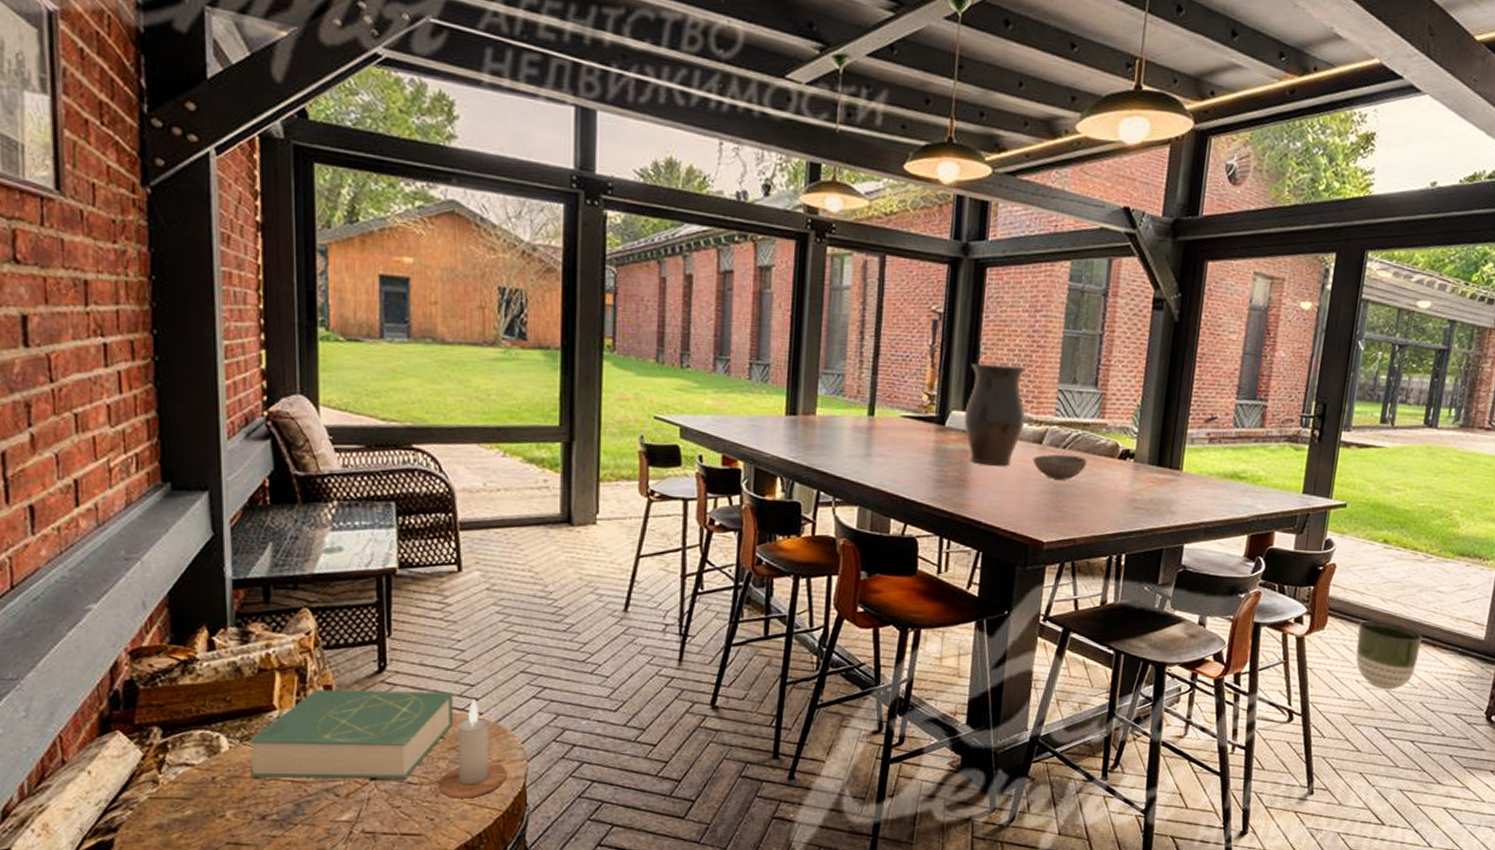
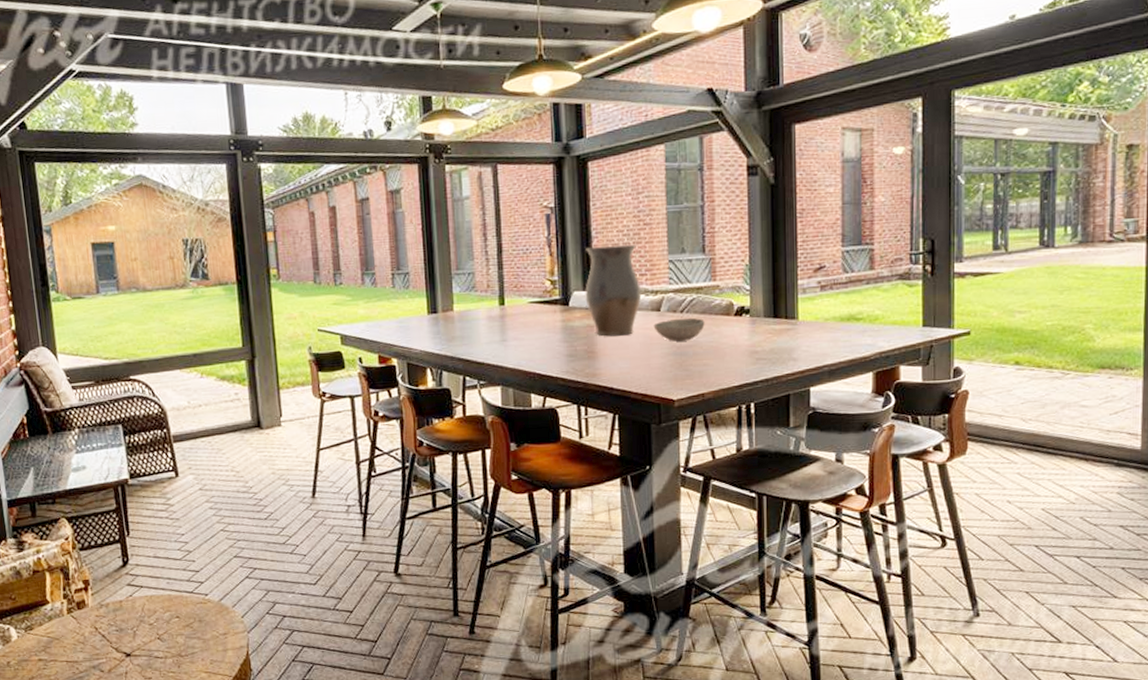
book: present [247,689,453,779] -> none [30,579,186,660]
candle: present [439,699,507,799] -> none [180,583,233,668]
planter: present [1355,620,1423,690] -> none [1001,441,1072,508]

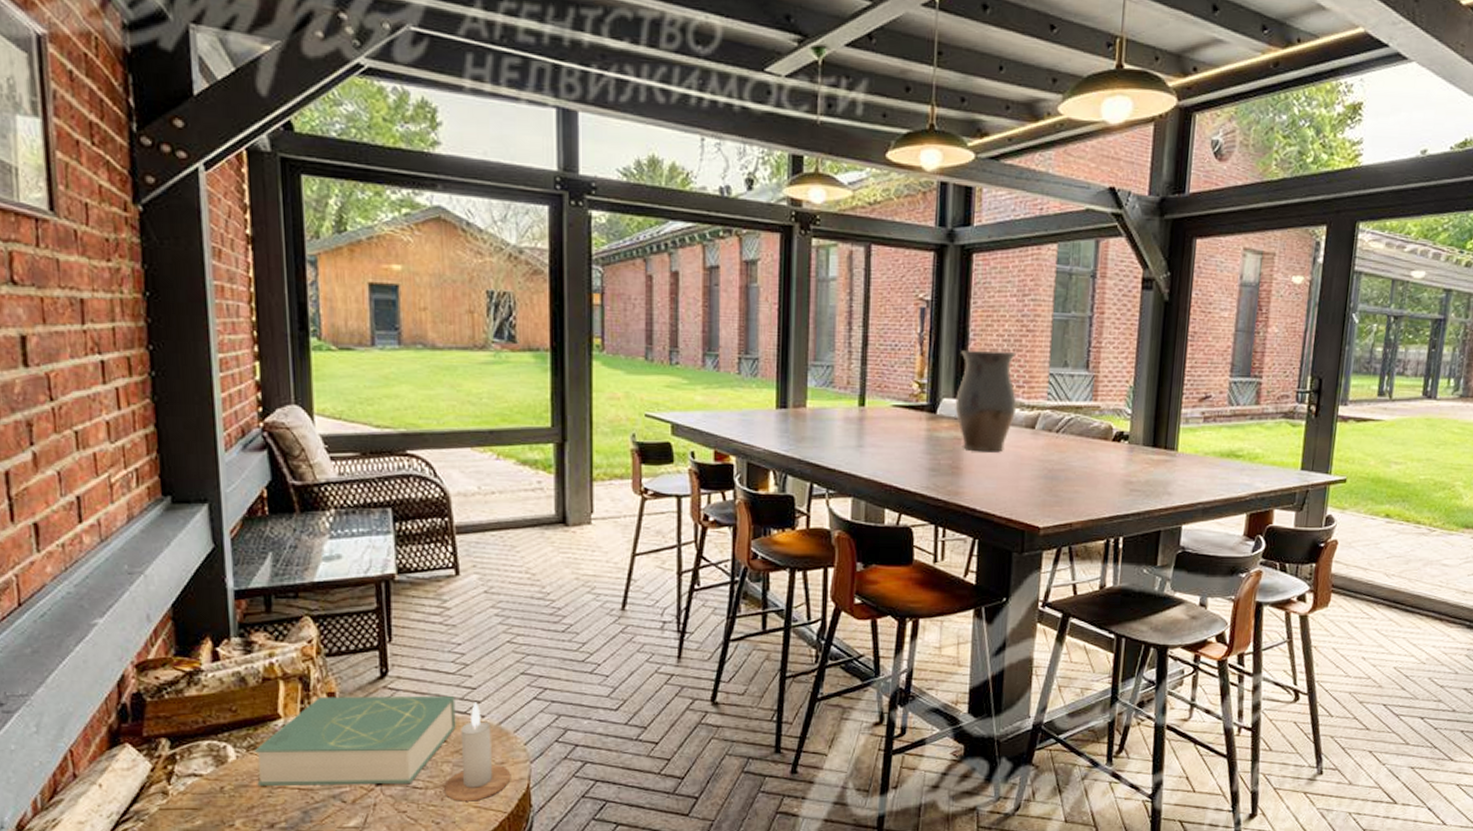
book: none [30,579,186,660] -> present [253,696,456,786]
candle: none [180,583,233,668] -> present [444,702,511,802]
bowl: present [653,317,705,342] -> none [1026,438,1081,464]

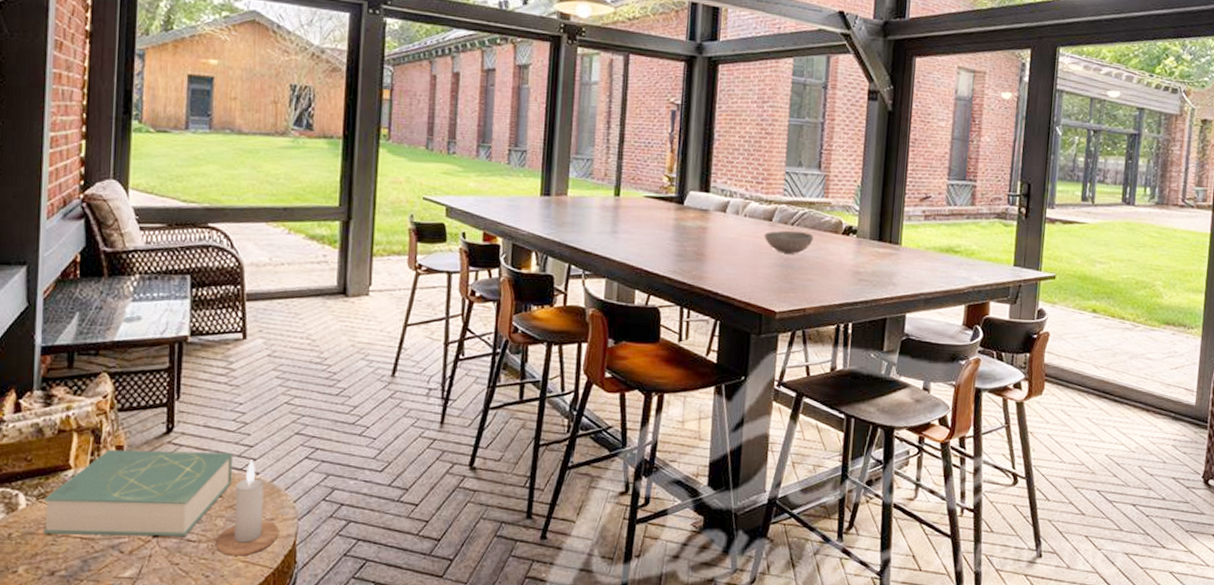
vase: present [955,351,1017,452] -> none [700,149,756,242]
bowl: none [1026,438,1081,464] -> present [764,230,814,254]

